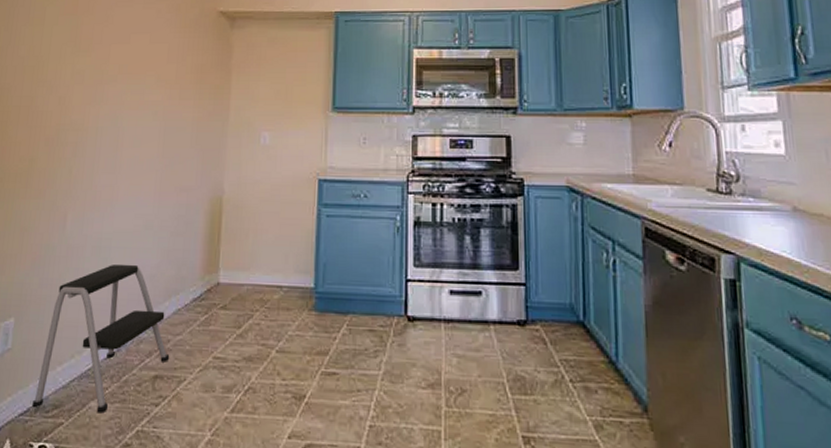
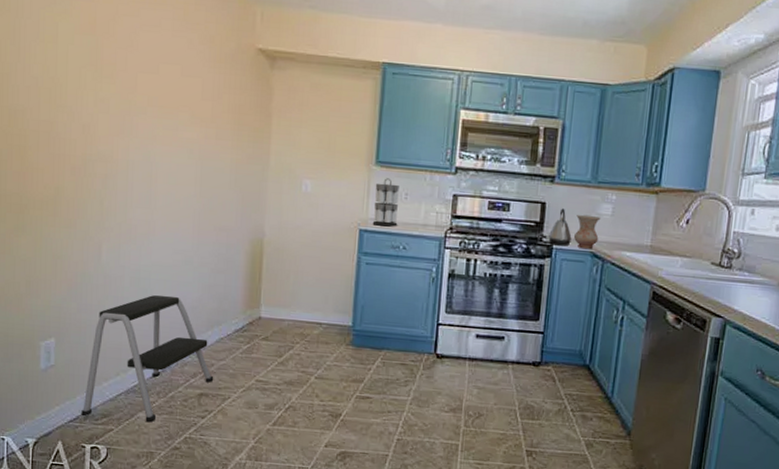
spice rack: none [331,124,357,174] -> present [372,178,399,227]
kettle: none [518,141,544,182] -> present [548,208,572,246]
ceramic jug: none [545,145,574,184] -> present [573,214,601,250]

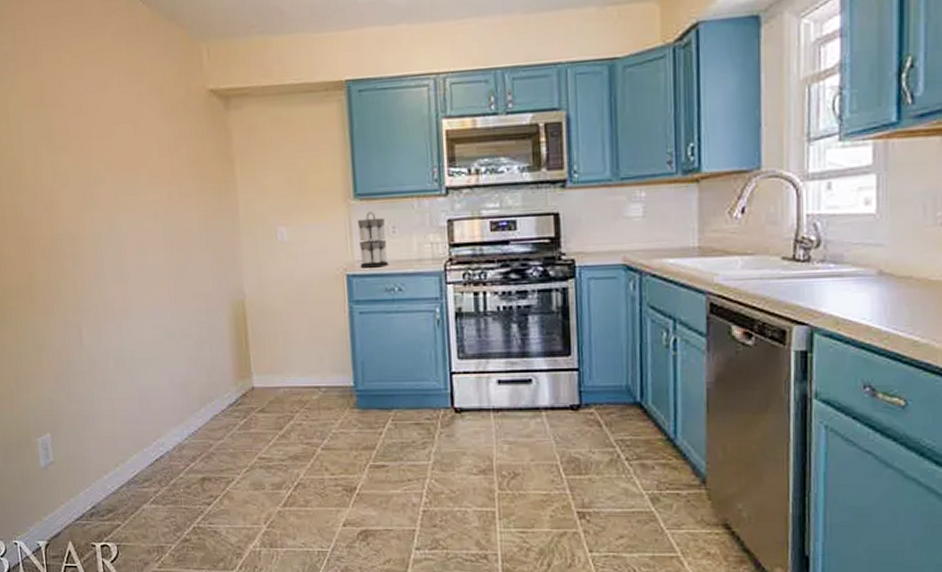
step stool: present [81,295,214,423] -> none [86,374,214,514]
kettle: present [548,208,572,246] -> none [568,217,597,263]
ceramic jug: present [573,214,601,250] -> none [599,220,631,263]

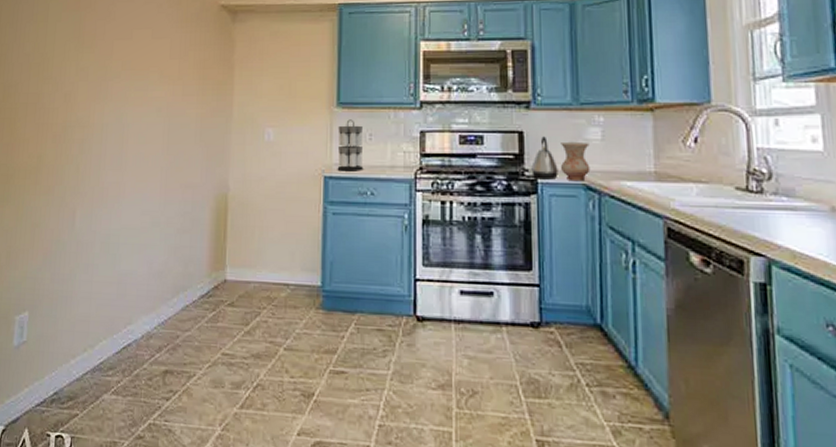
kettle: none [568,217,597,263] -> present [531,136,559,180]
ceramic jug: none [599,220,631,263] -> present [560,141,590,182]

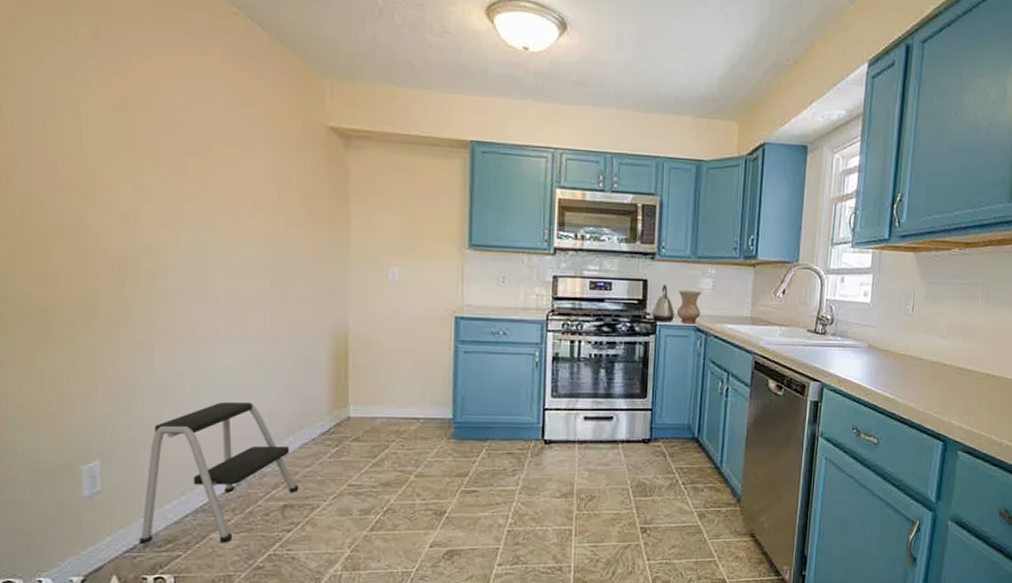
step stool: none [48,260,179,406] -> present [139,401,299,545]
spice rack: present [337,119,364,171] -> none [469,262,496,313]

